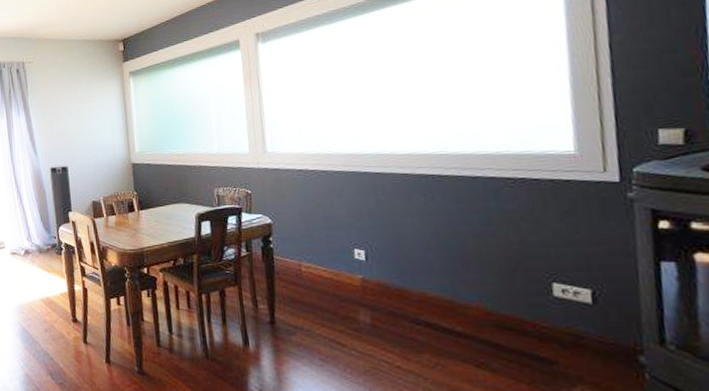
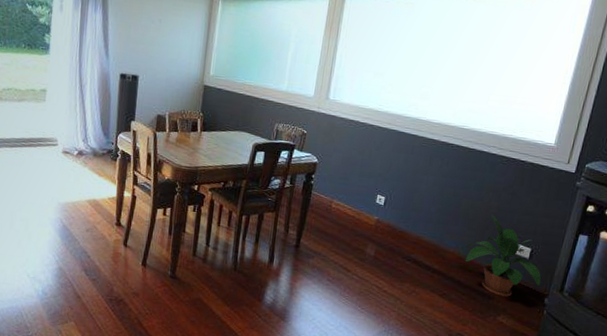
potted plant: none [492,252,625,359] -> present [465,214,541,297]

